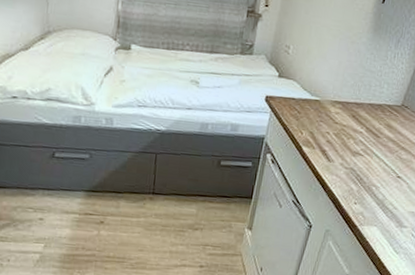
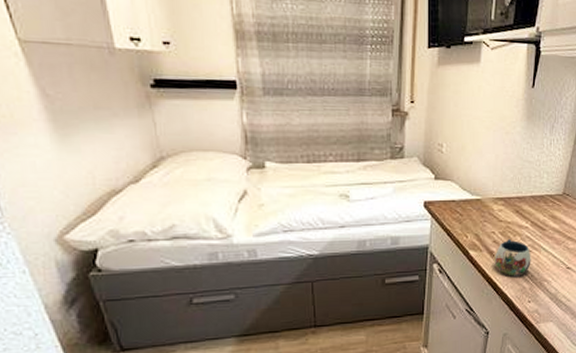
mug: none [325,141,363,177] -> present [494,239,531,276]

